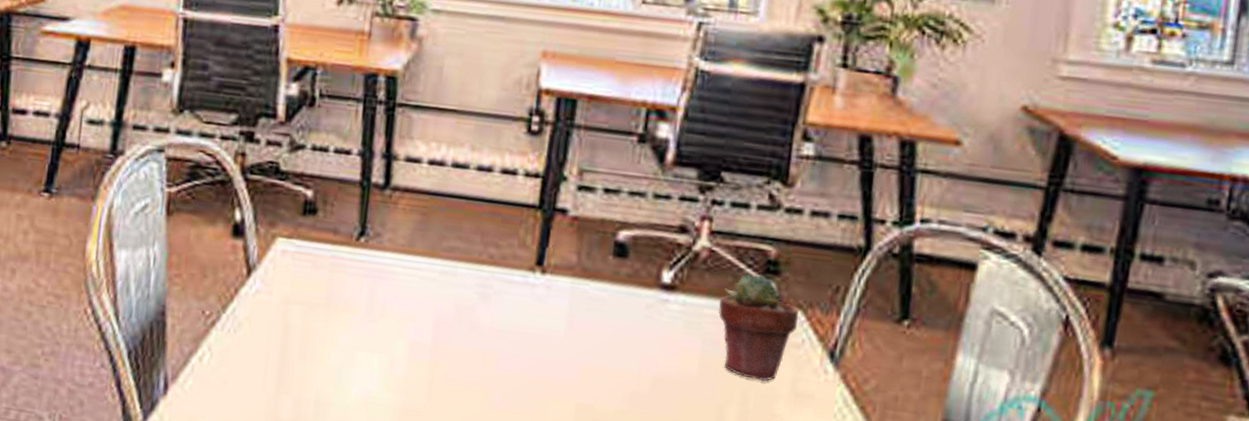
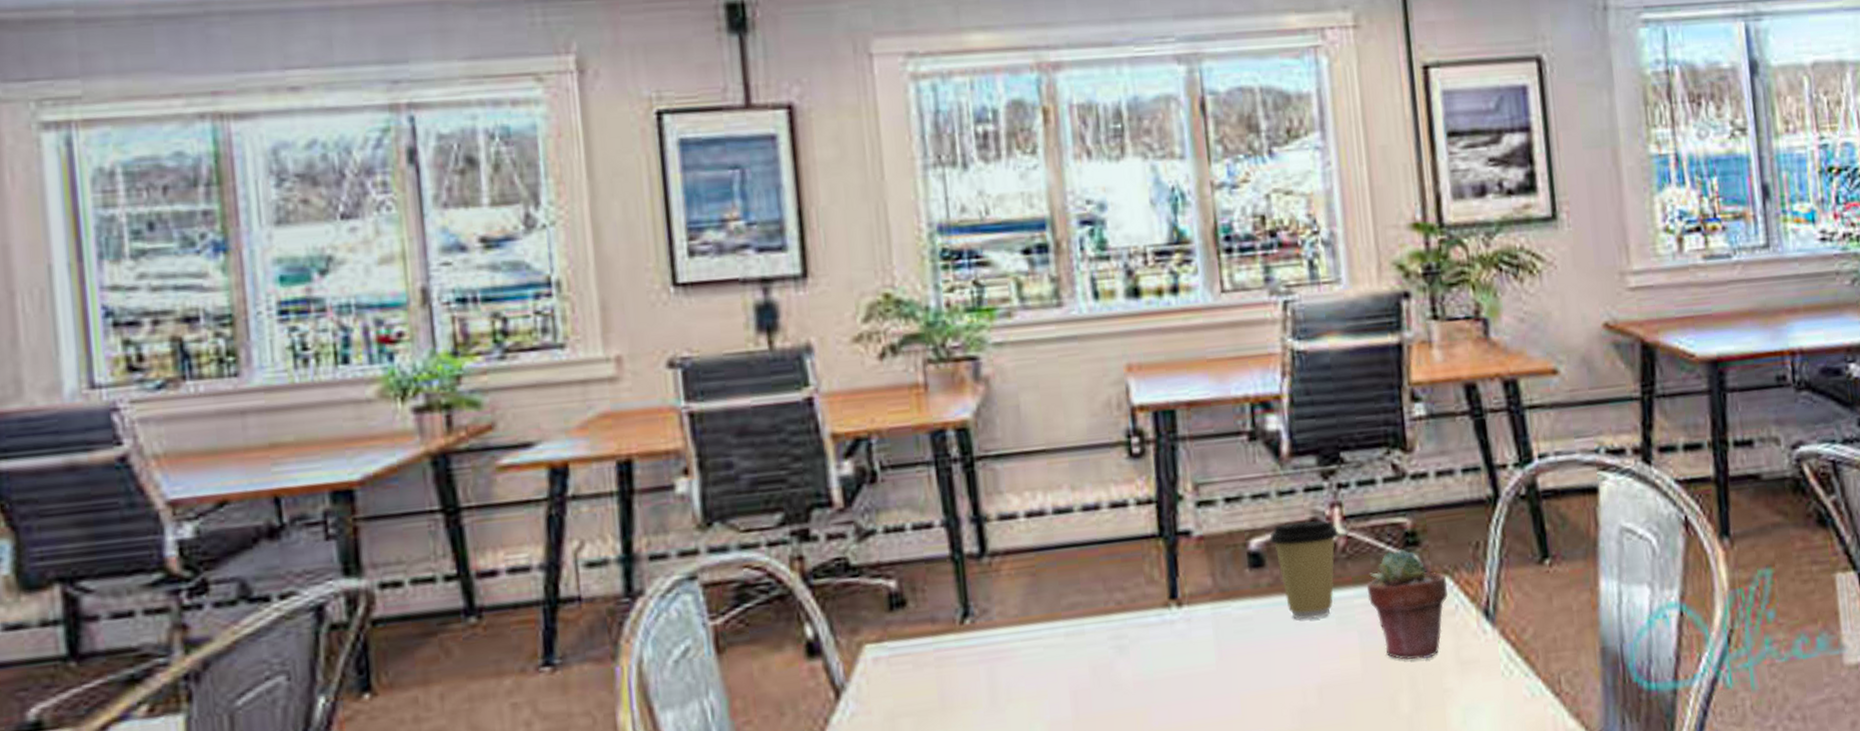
coffee cup: none [637,223,704,317] -> present [1270,520,1340,620]

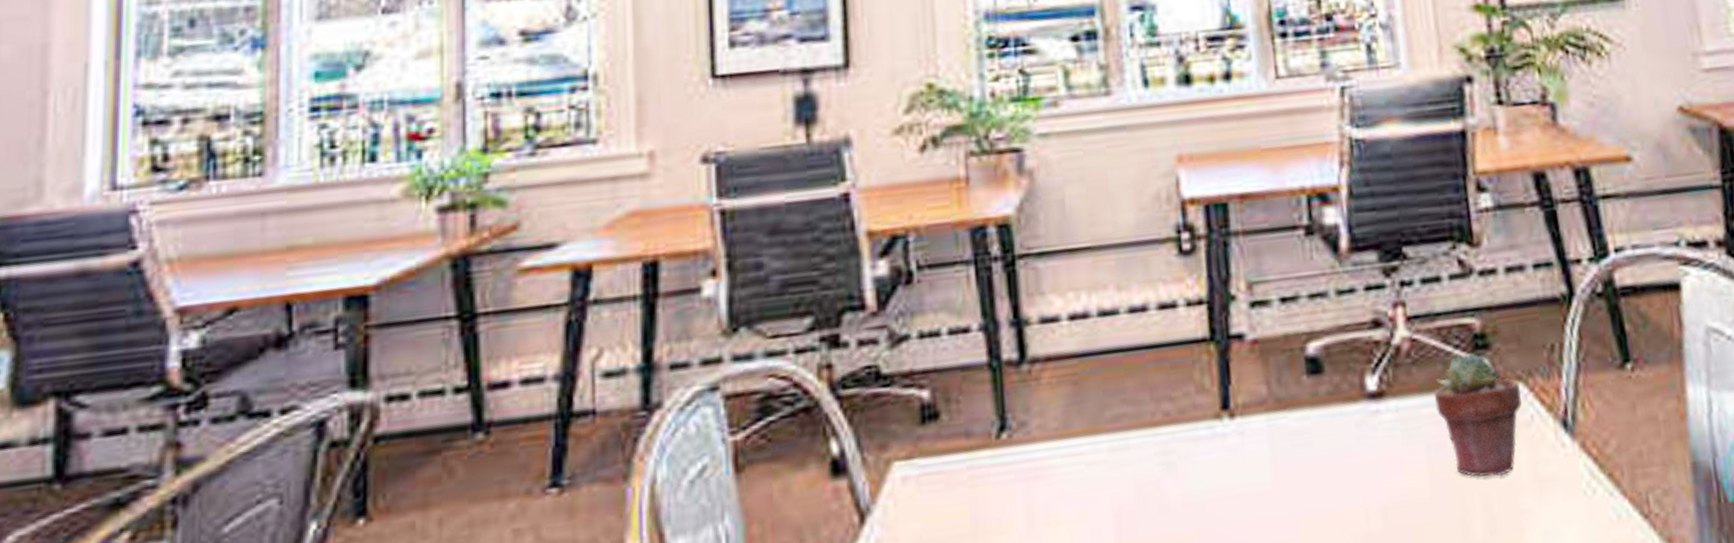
coffee cup: present [1270,520,1340,620] -> none [1328,321,1404,432]

